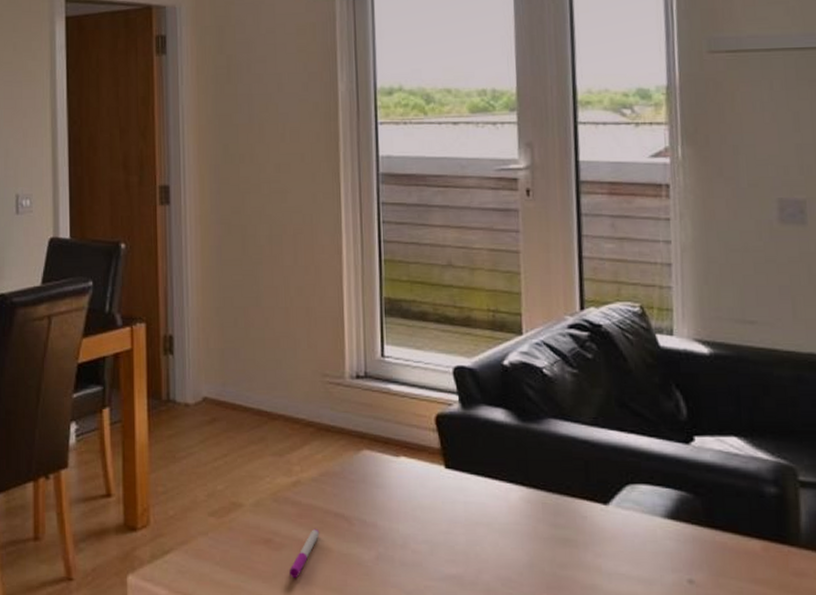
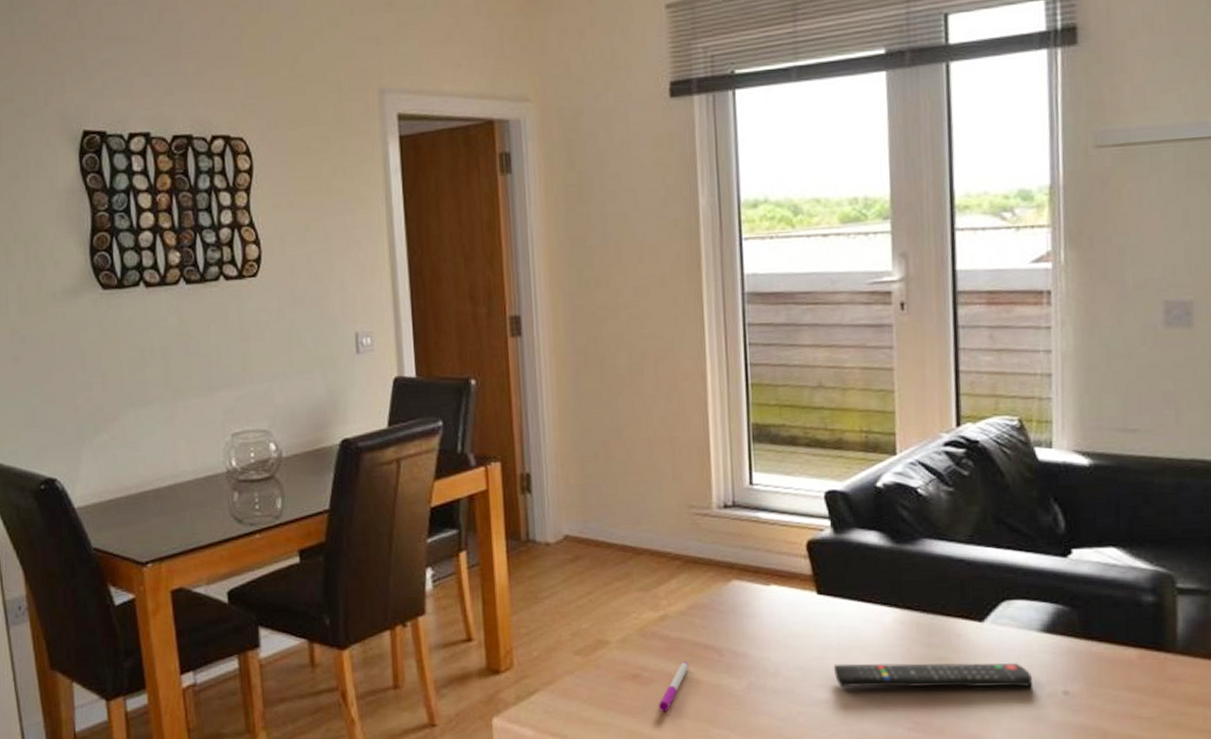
remote control: none [460,539,658,573] -> present [833,662,1033,688]

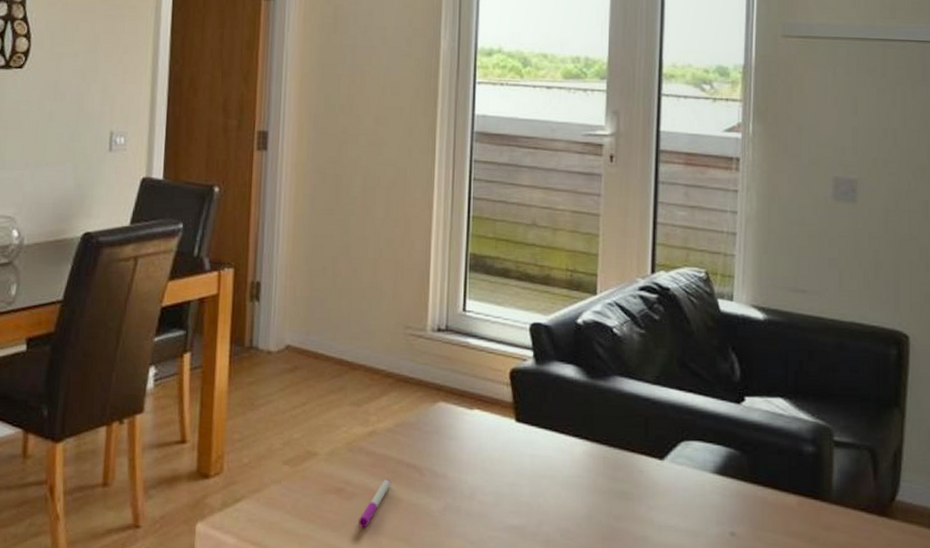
remote control: present [833,662,1033,688] -> none [525,491,704,526]

